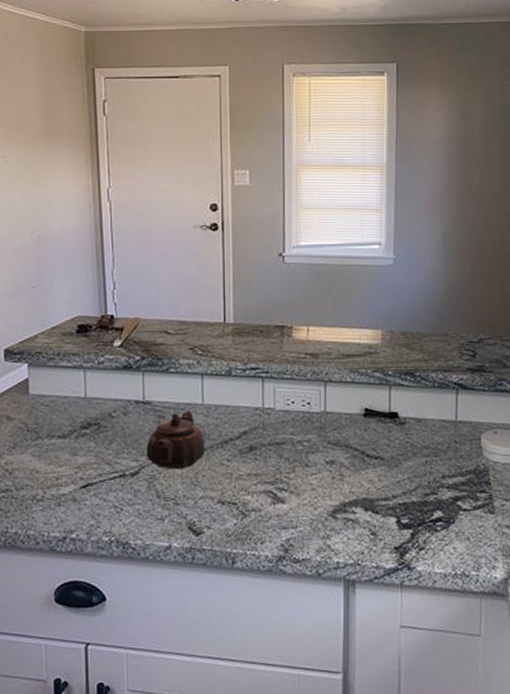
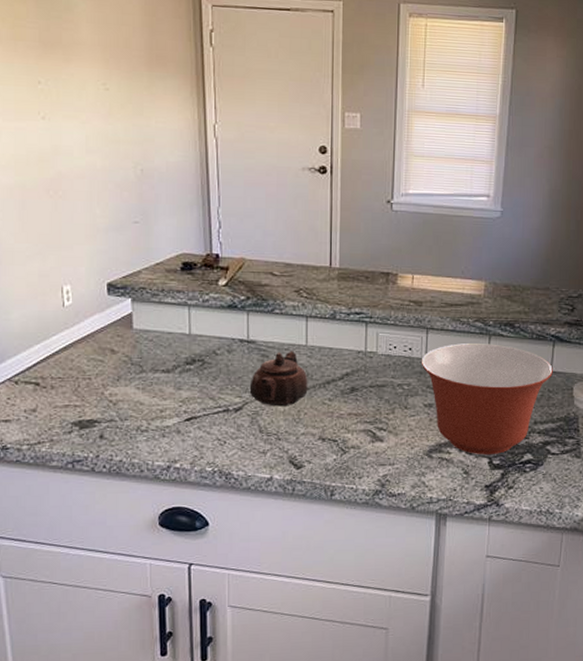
mixing bowl: none [320,394,458,514] -> present [421,343,553,455]

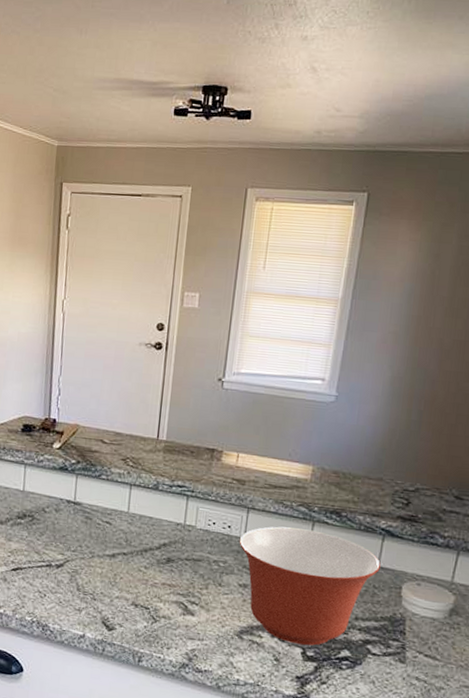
teapot: present [249,351,308,407] -> none [71,516,127,569]

